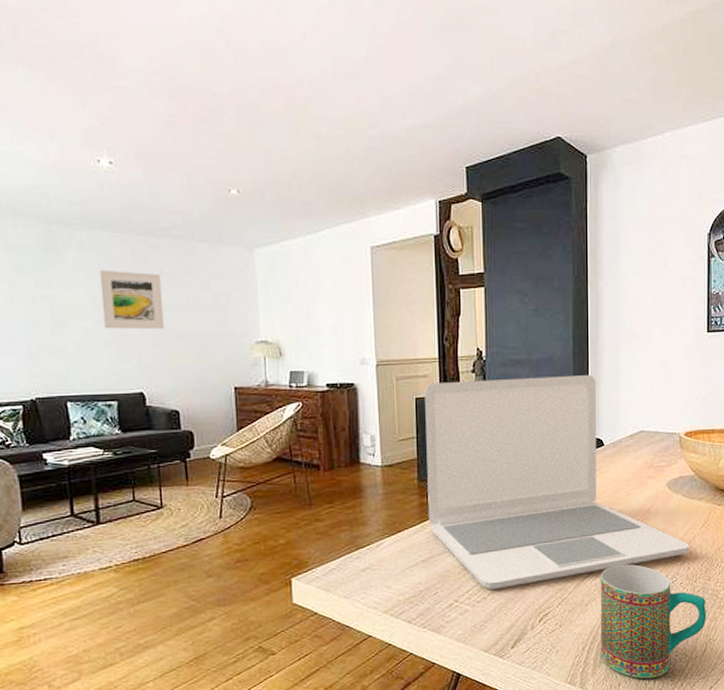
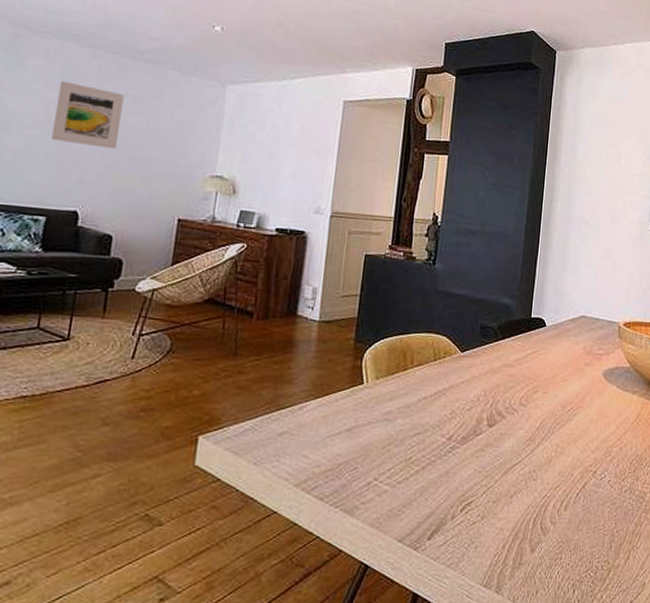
laptop: present [425,374,689,591] -> none [359,242,620,471]
mug: present [600,564,707,679] -> none [521,454,632,587]

